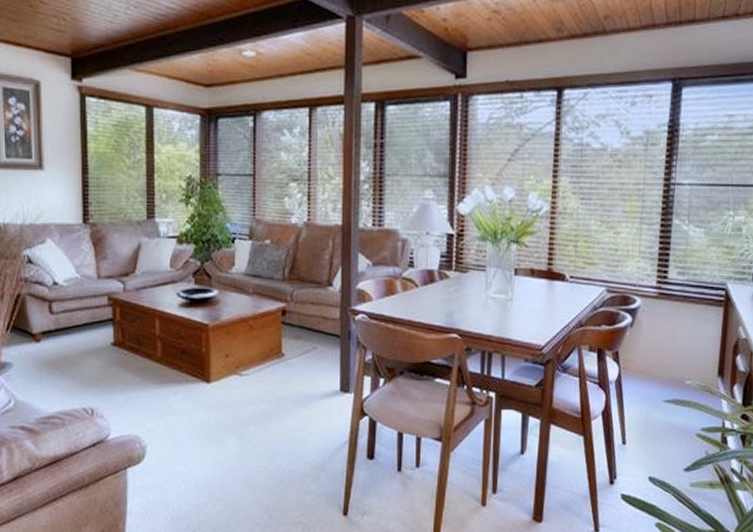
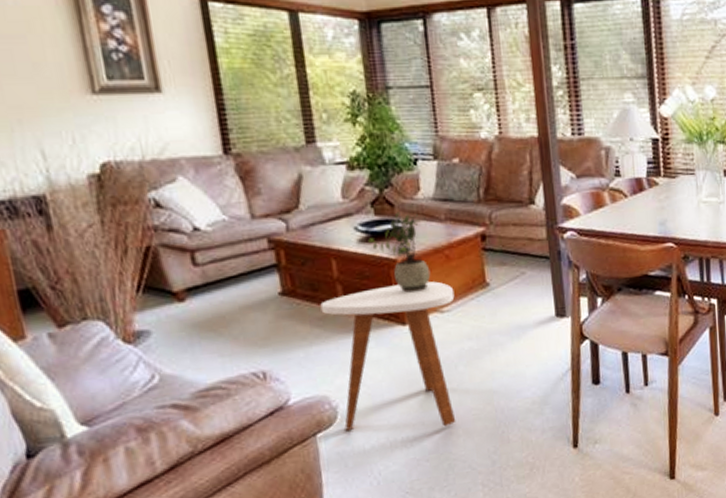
side table: none [142,347,253,478] -> present [320,281,456,430]
potted plant: none [187,283,235,355] -> present [368,212,431,293]

